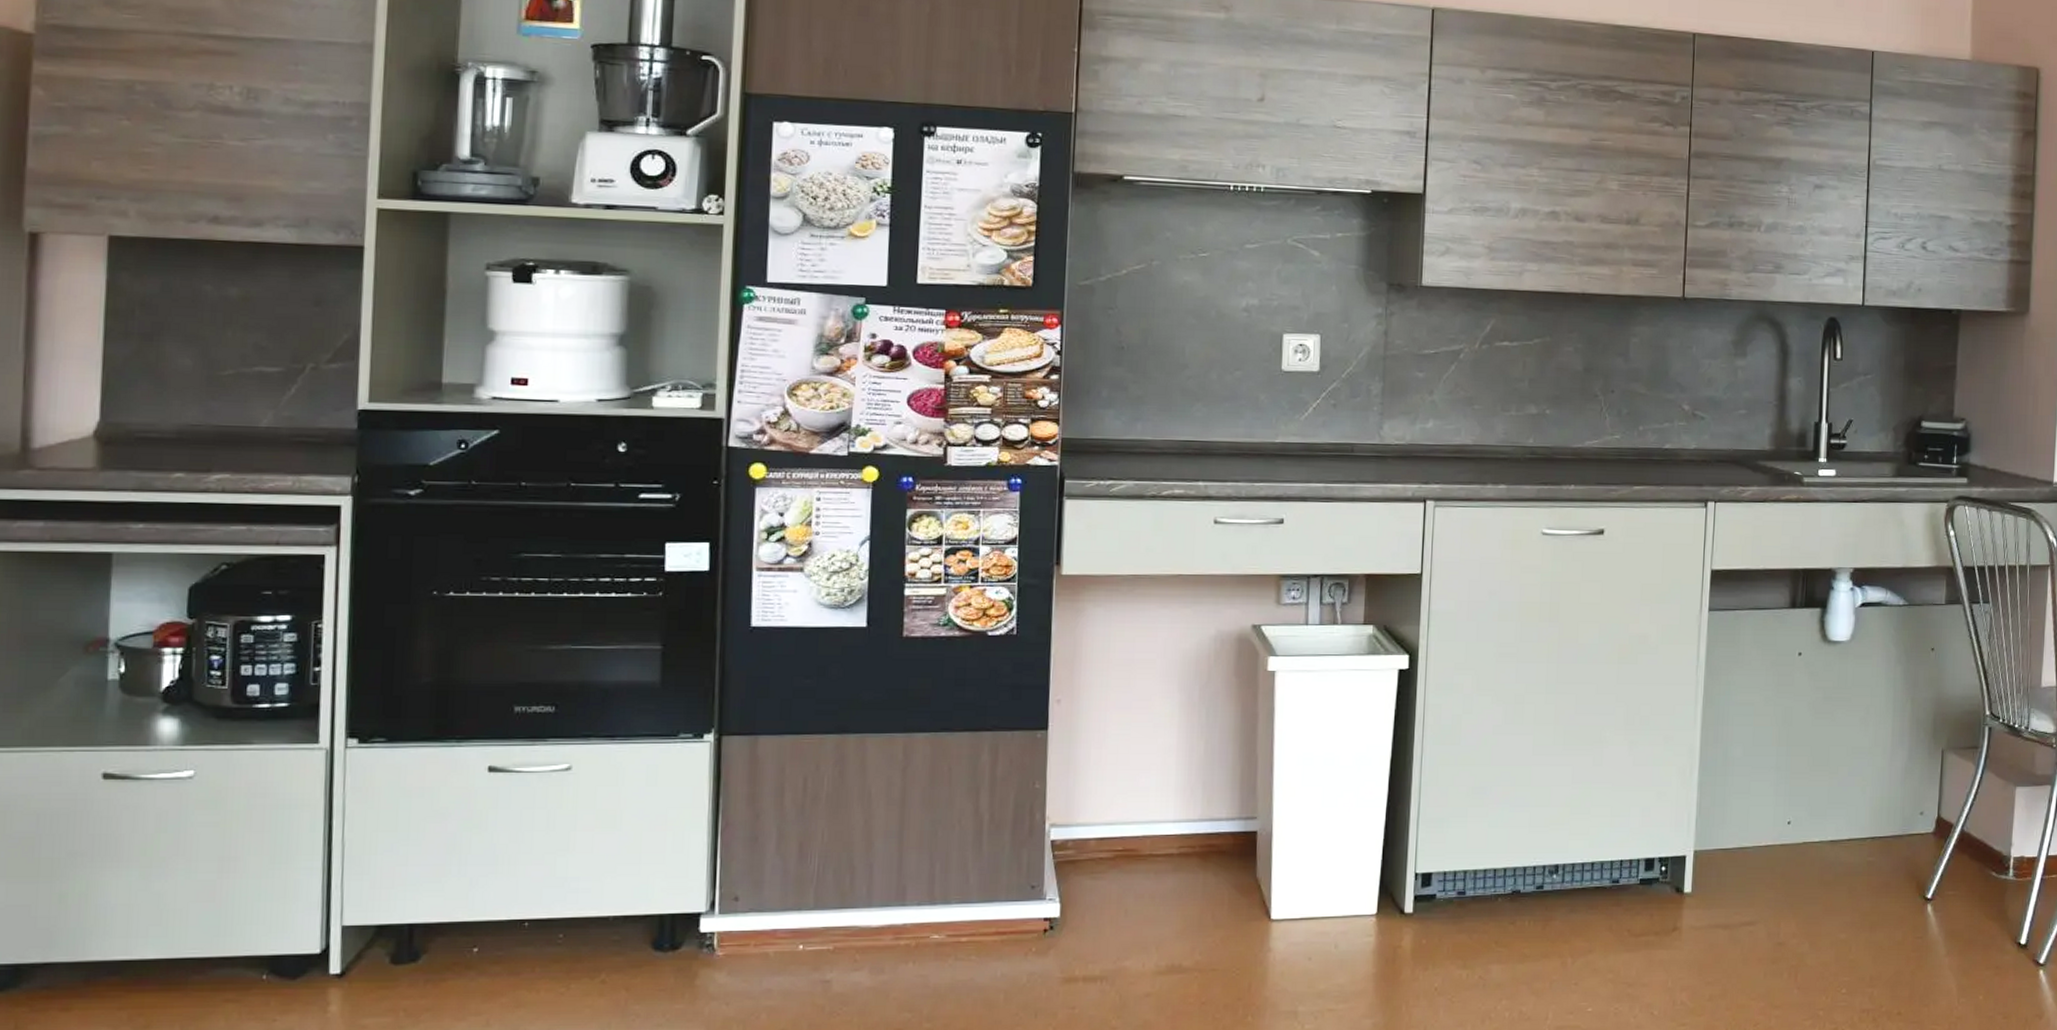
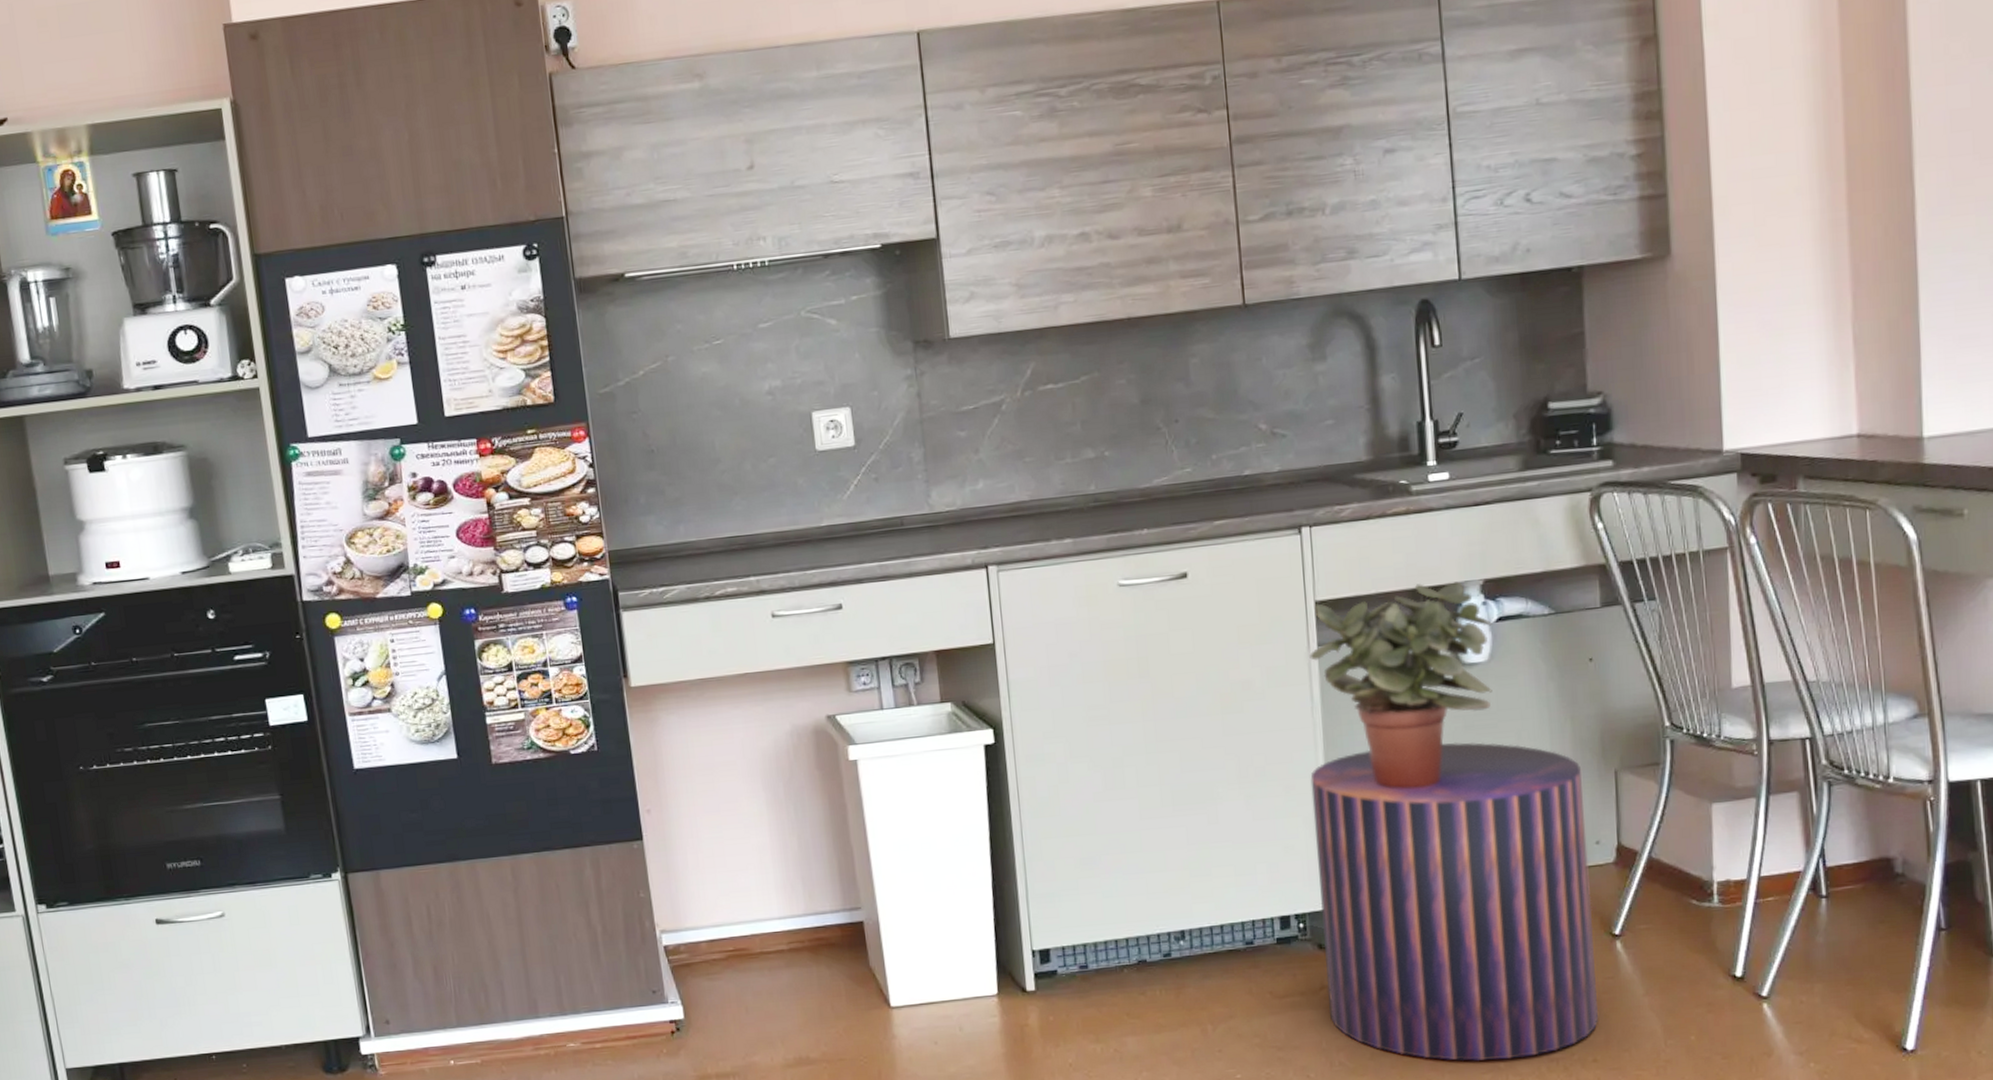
stool: none [1678,710,1916,1008] -> present [1310,742,1598,1062]
potted plant: none [1700,565,1857,750] -> present [1309,581,1493,789]

